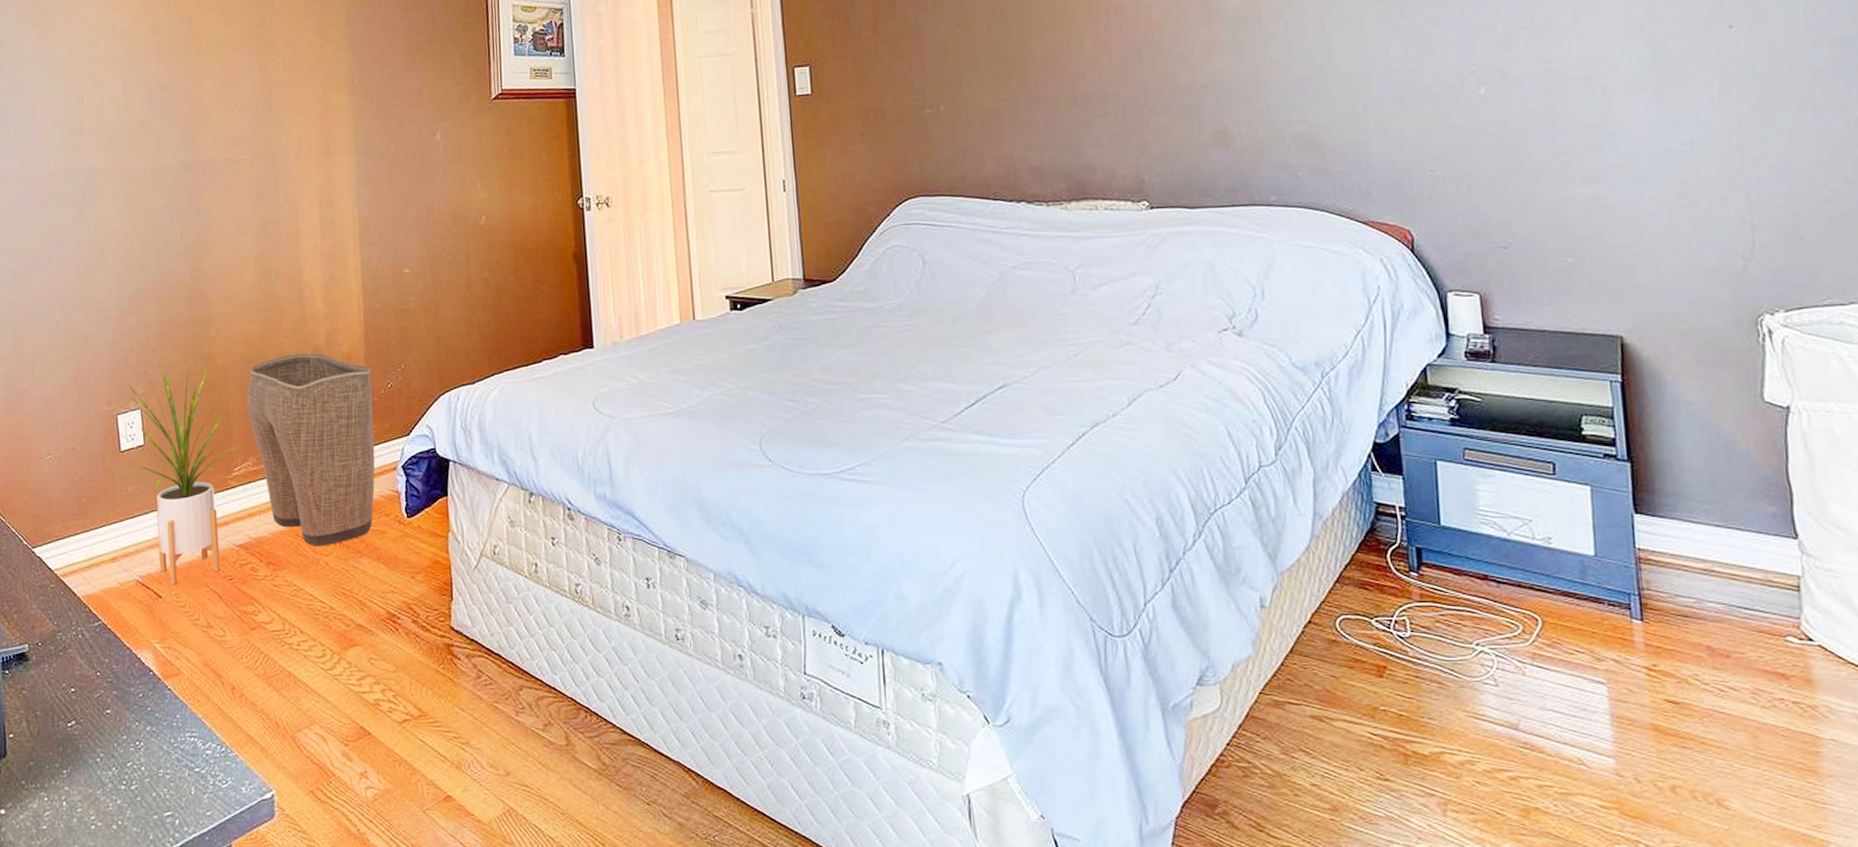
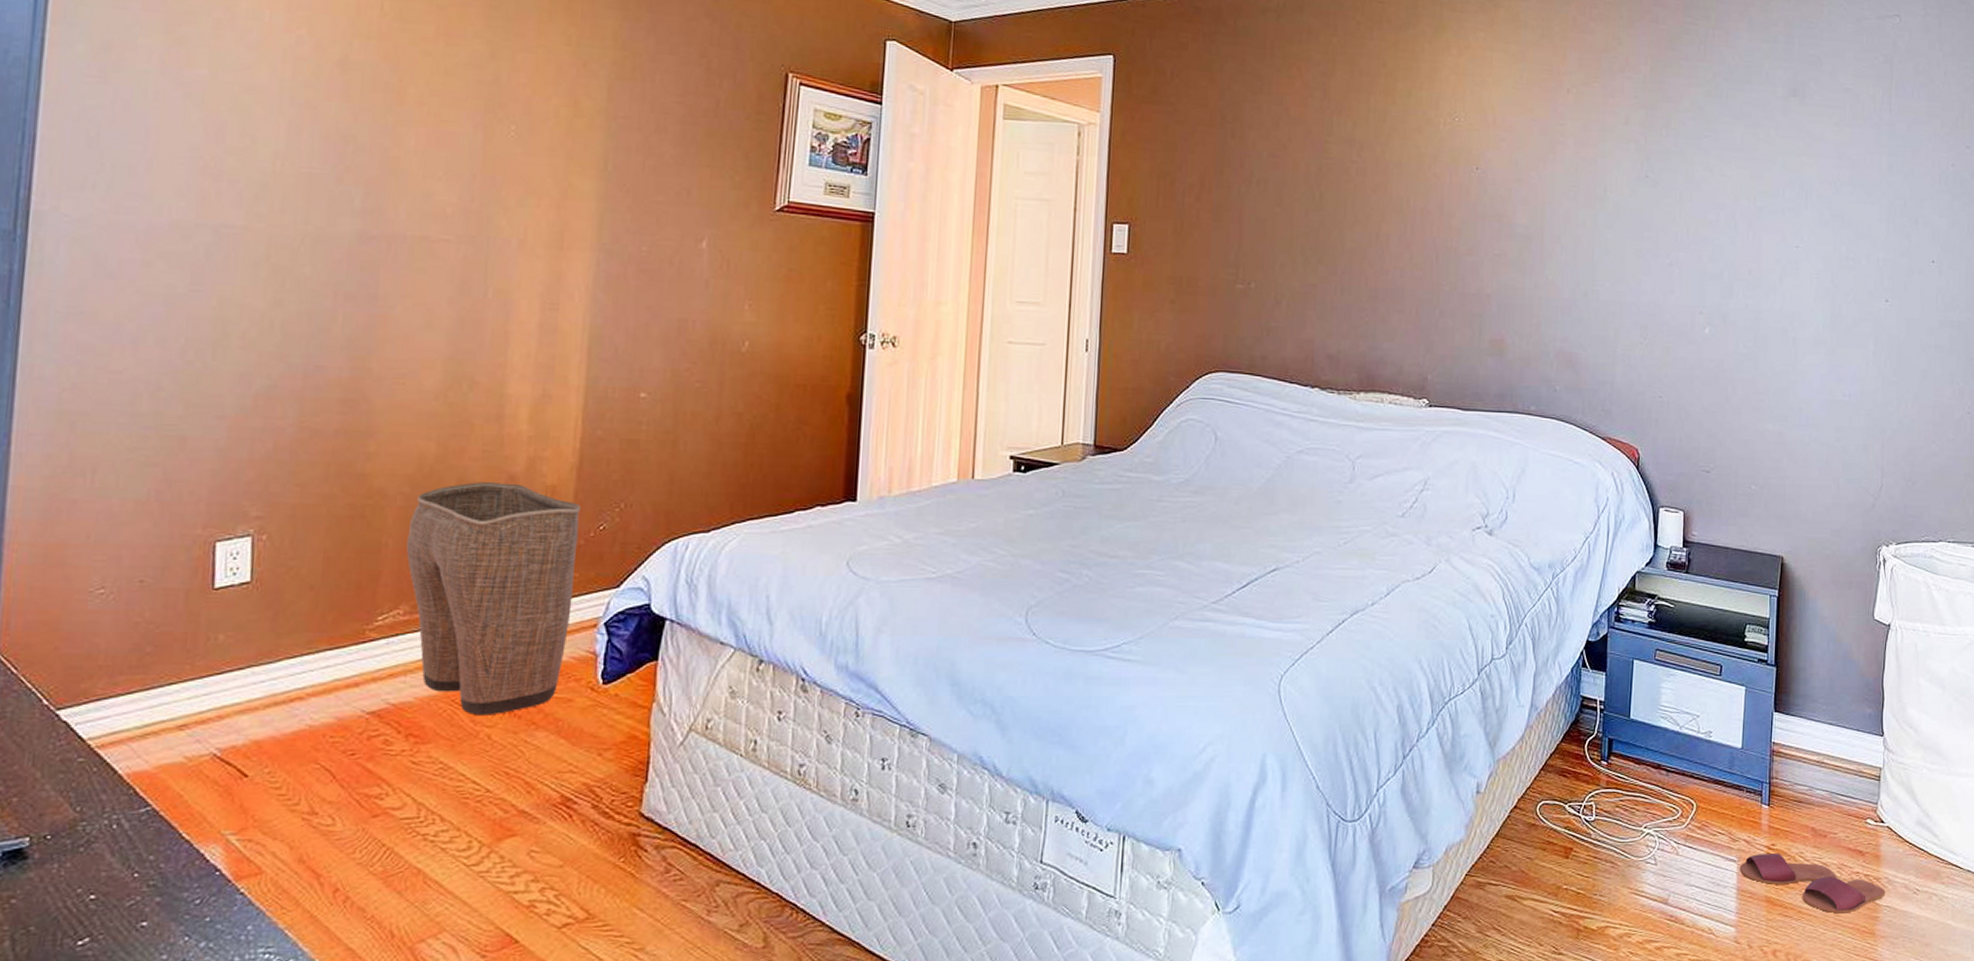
house plant: present [113,358,241,585] -> none [207,477,396,761]
slippers: none [1610,674,1828,747] -> present [1739,852,1886,914]

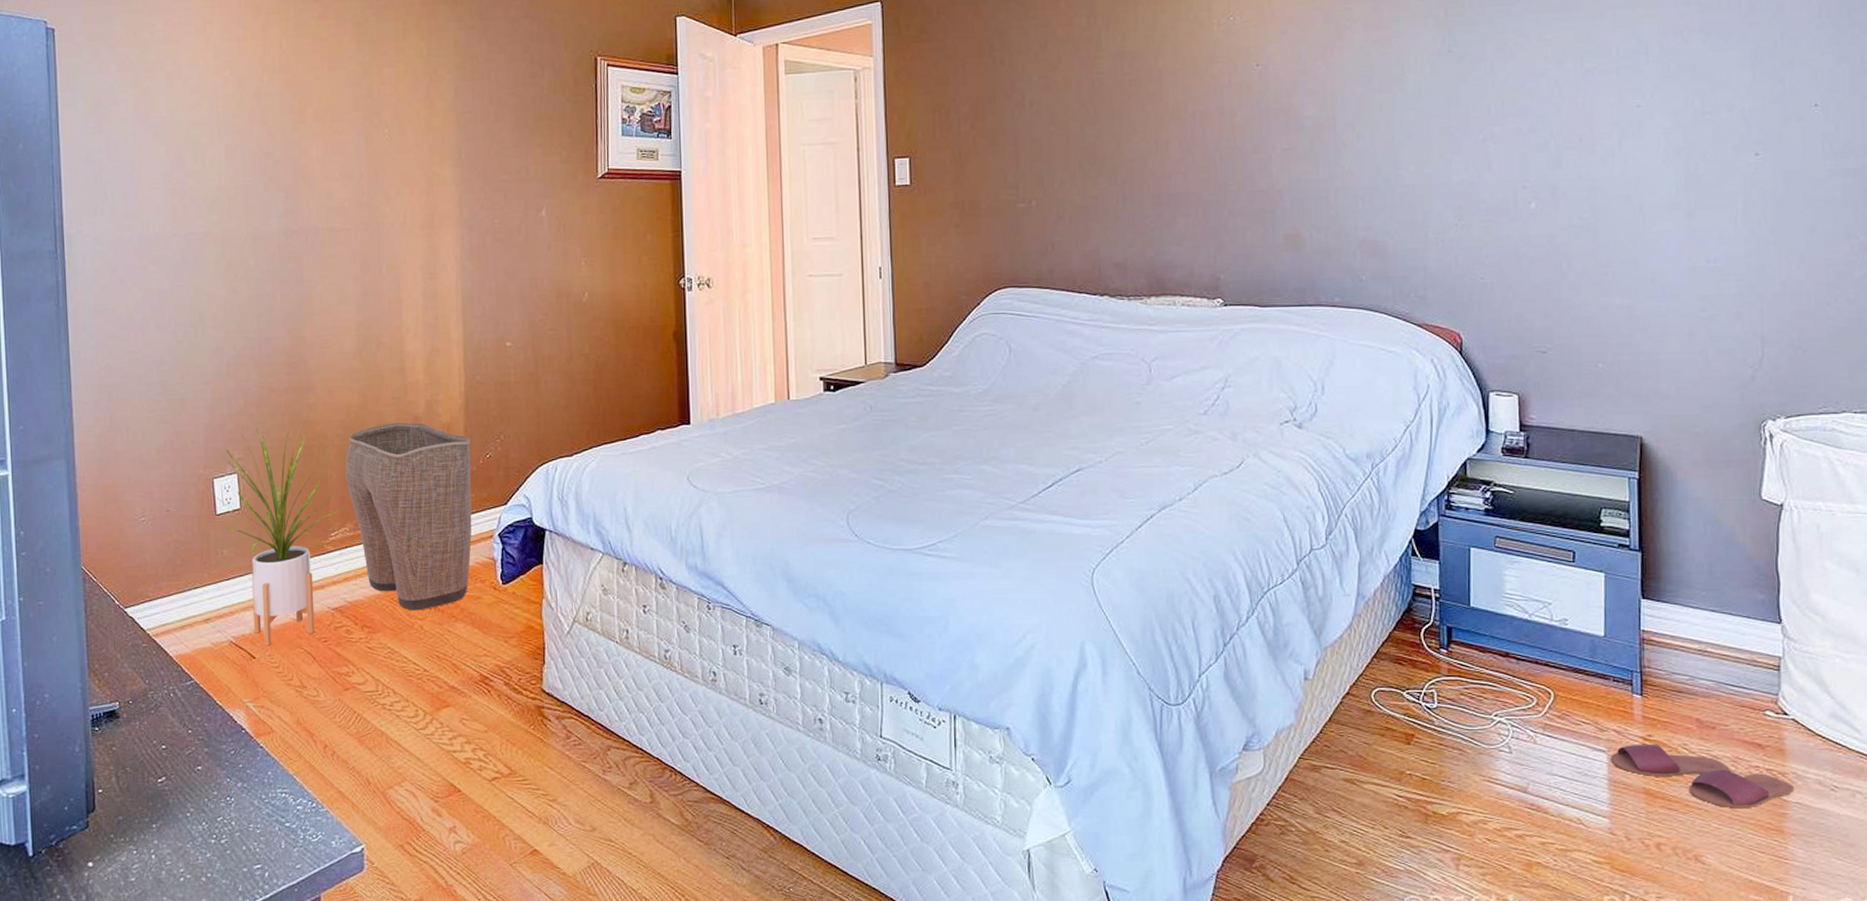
house plant: none [207,477,396,761] -> present [209,424,339,646]

